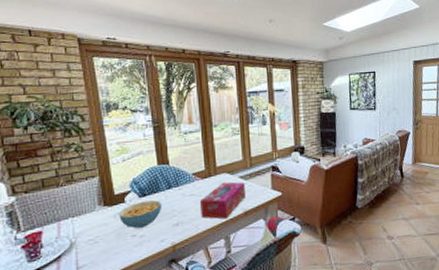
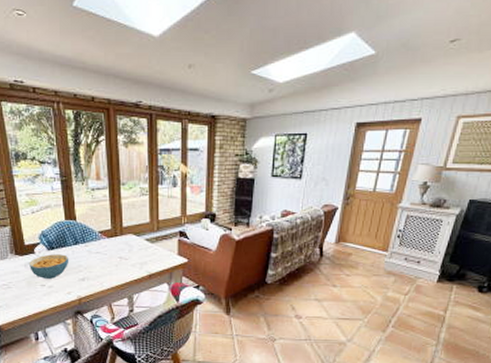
tissue box: present [199,181,245,219] -> none [105,243,150,279]

